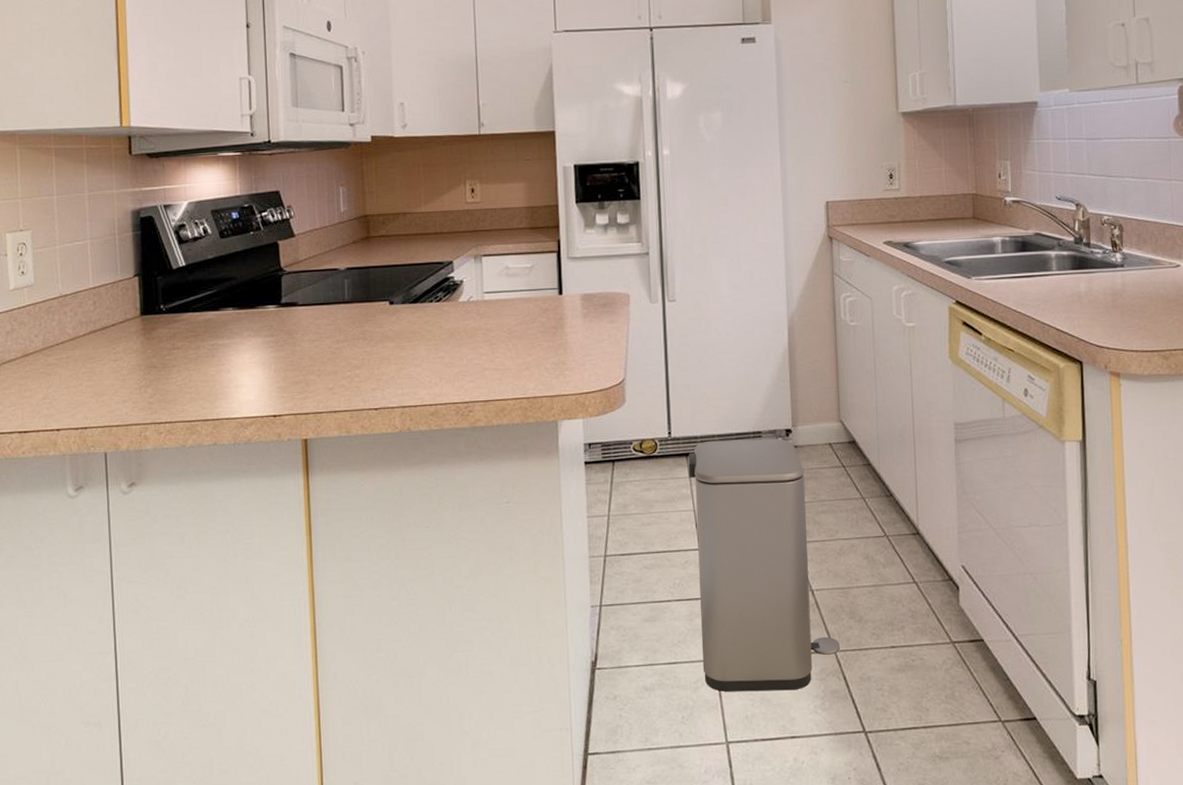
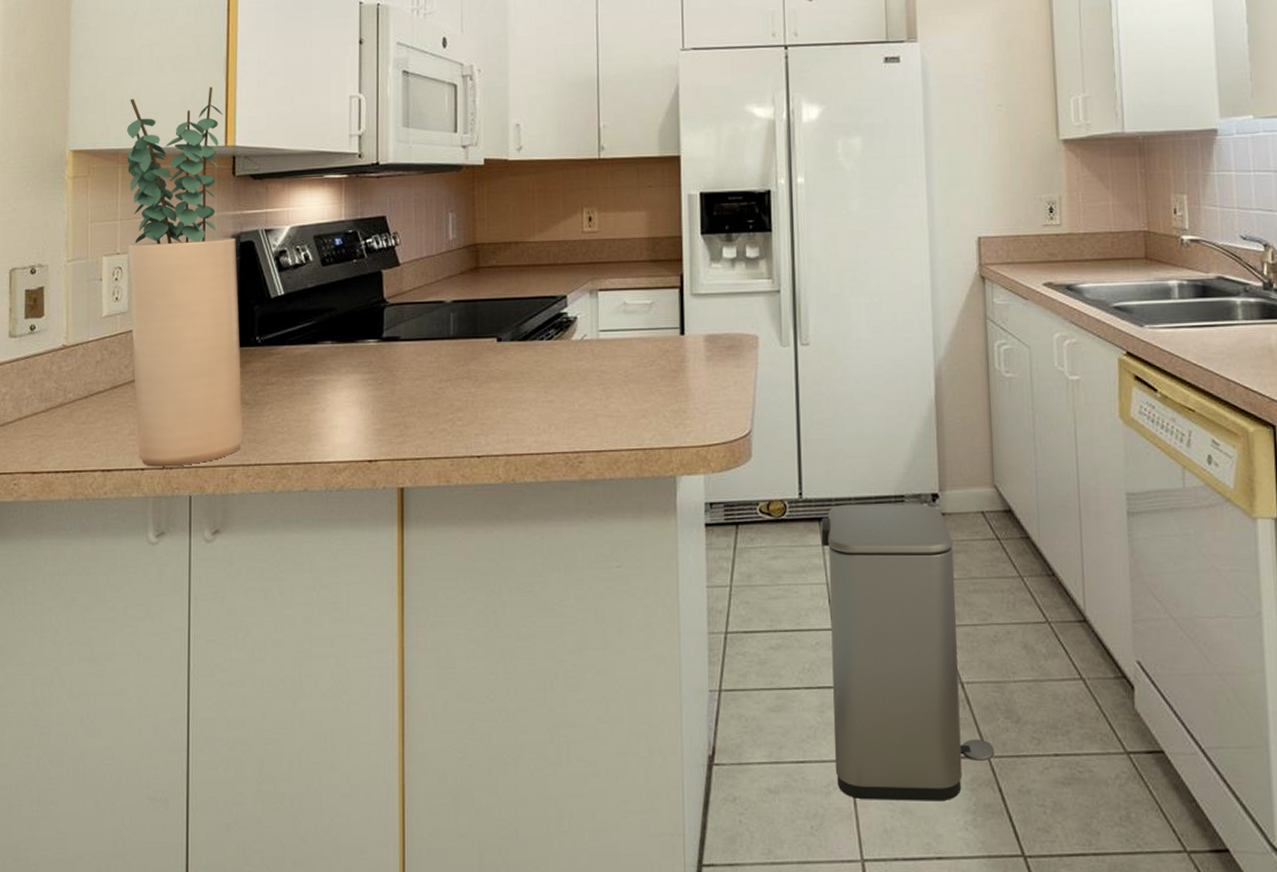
vase: none [21,70,153,428] -> present [126,87,243,467]

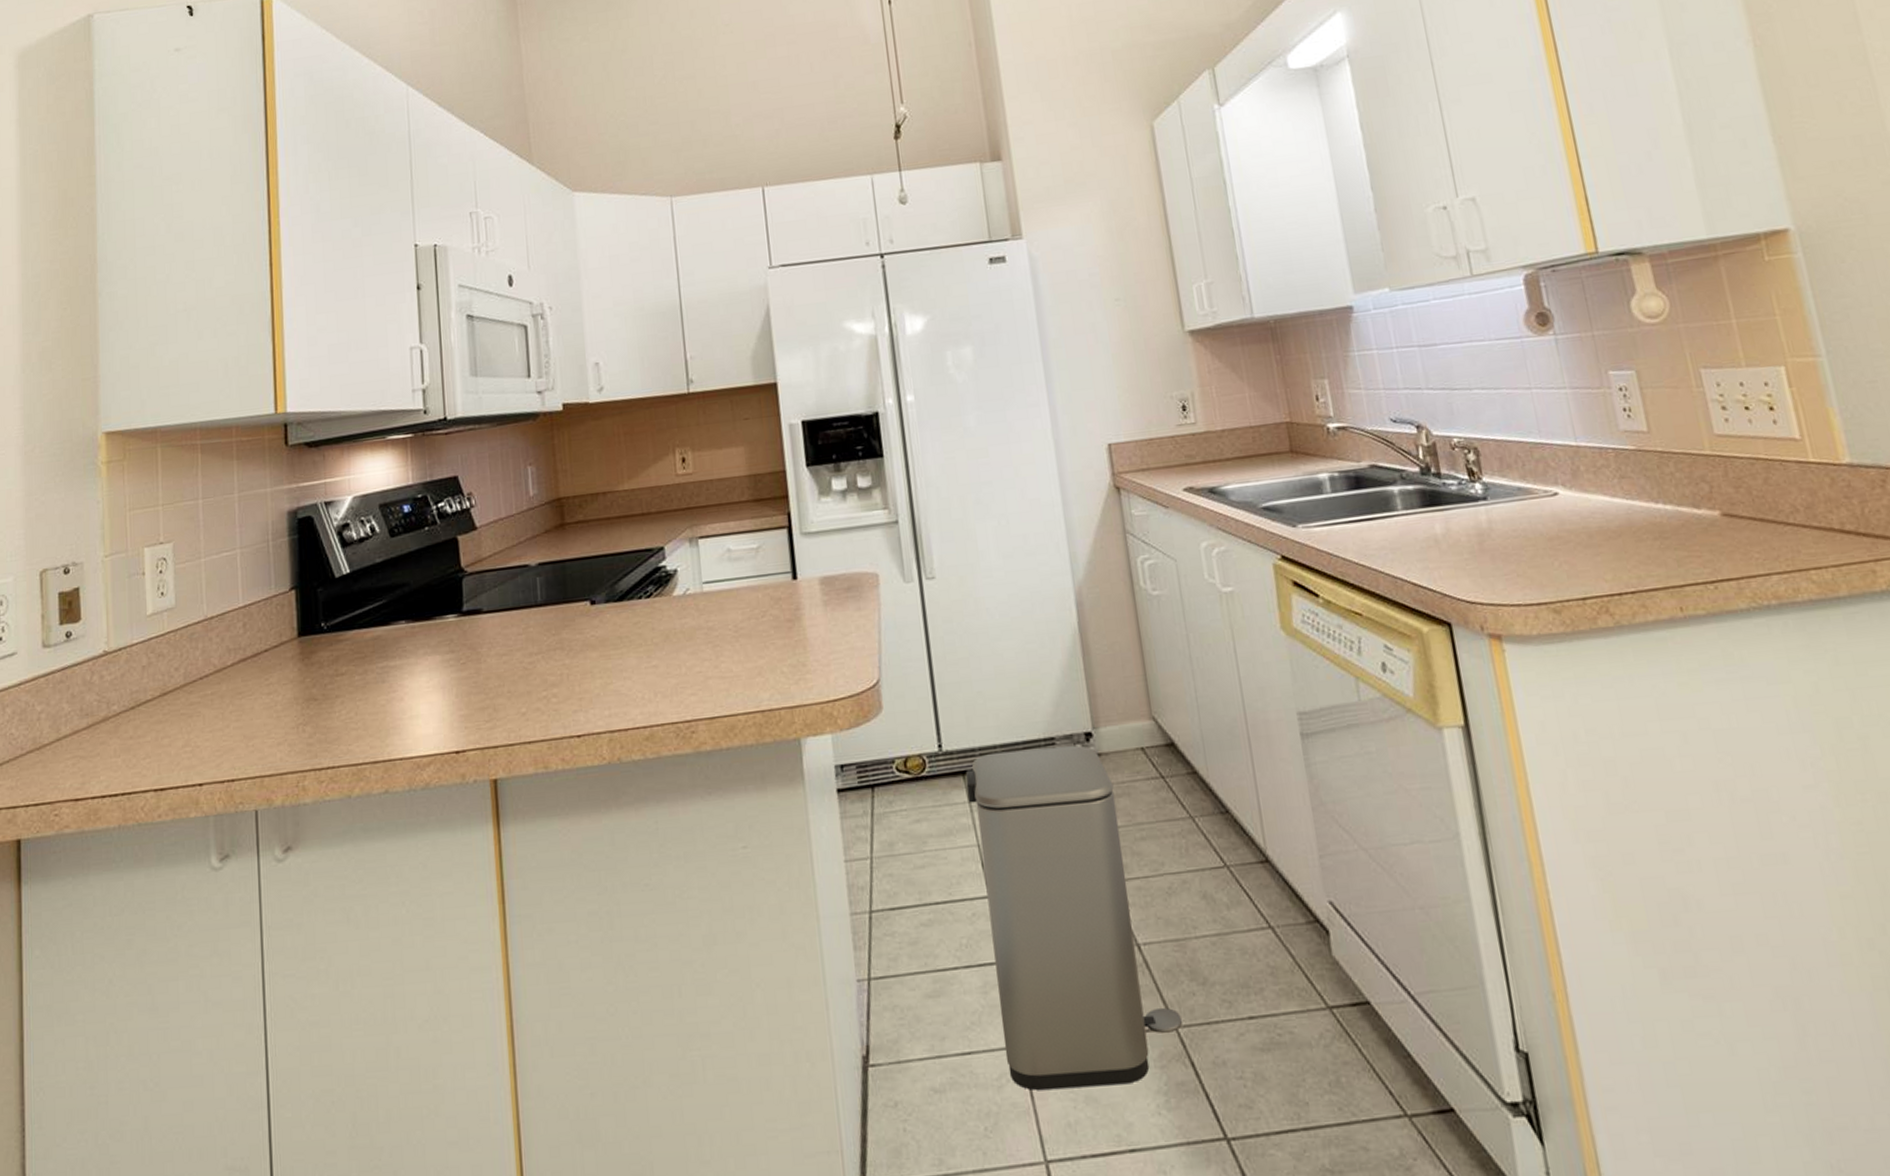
vase: present [126,87,243,467] -> none [164,350,313,781]

